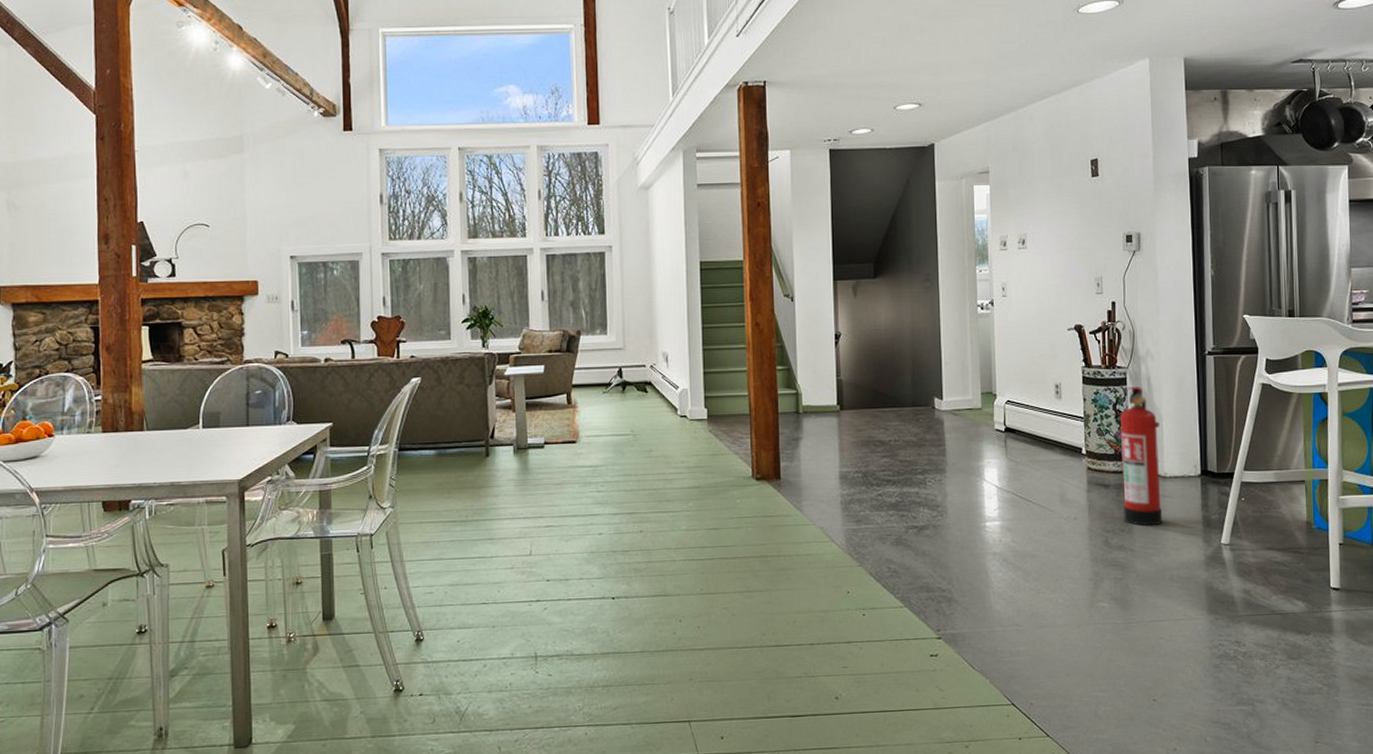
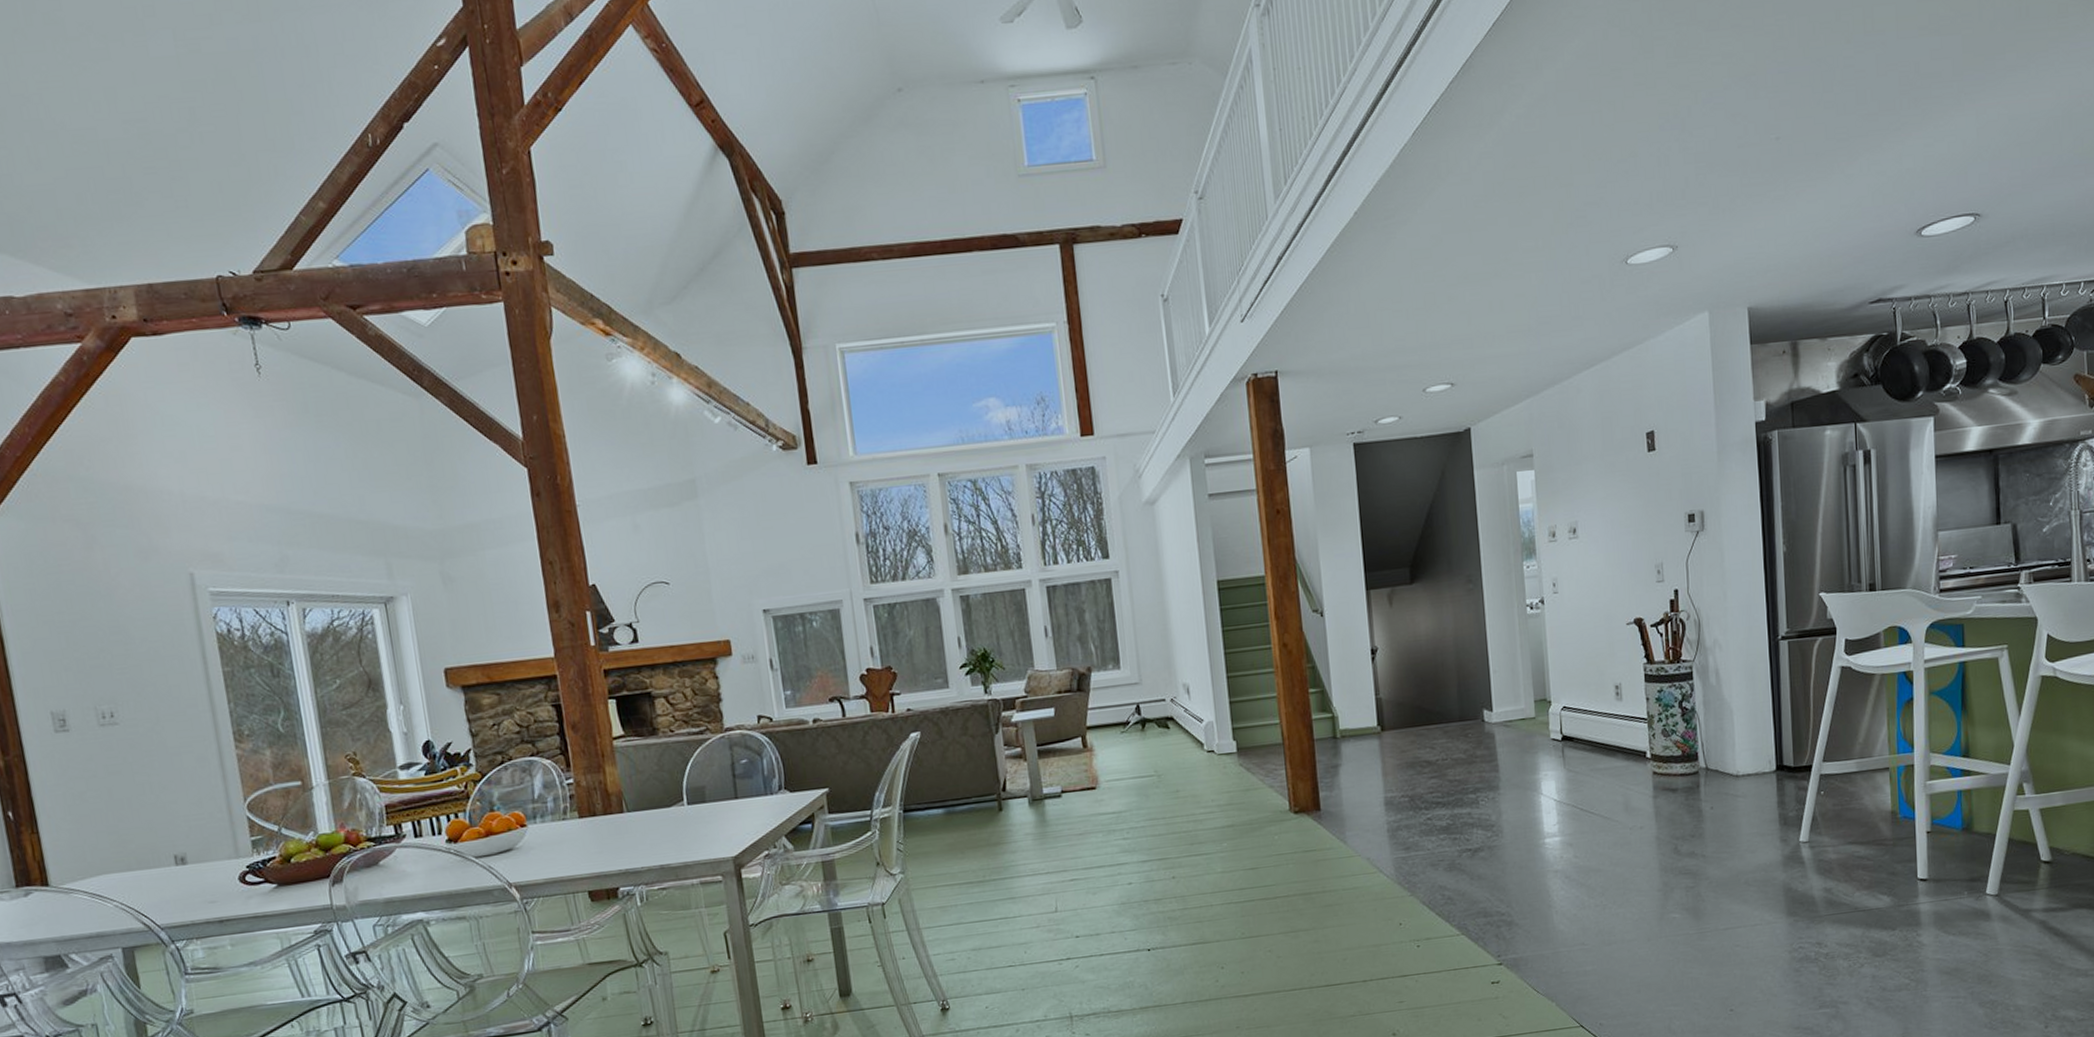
fire extinguisher: present [1120,386,1162,527] -> none [1687,680,1735,830]

